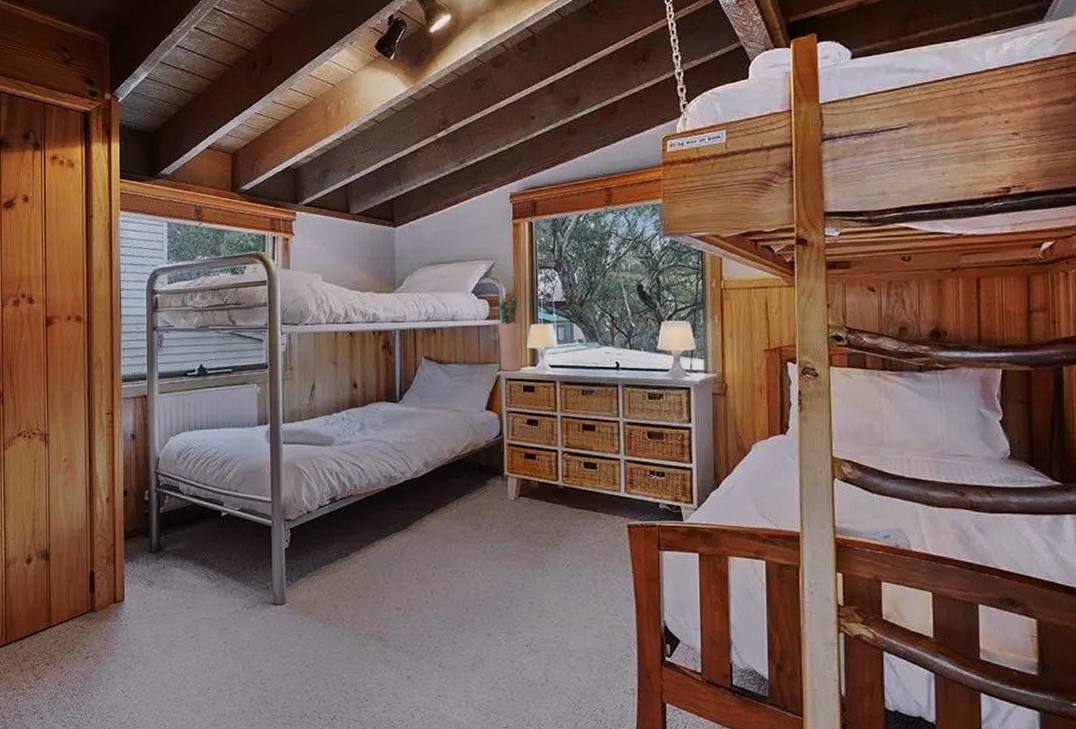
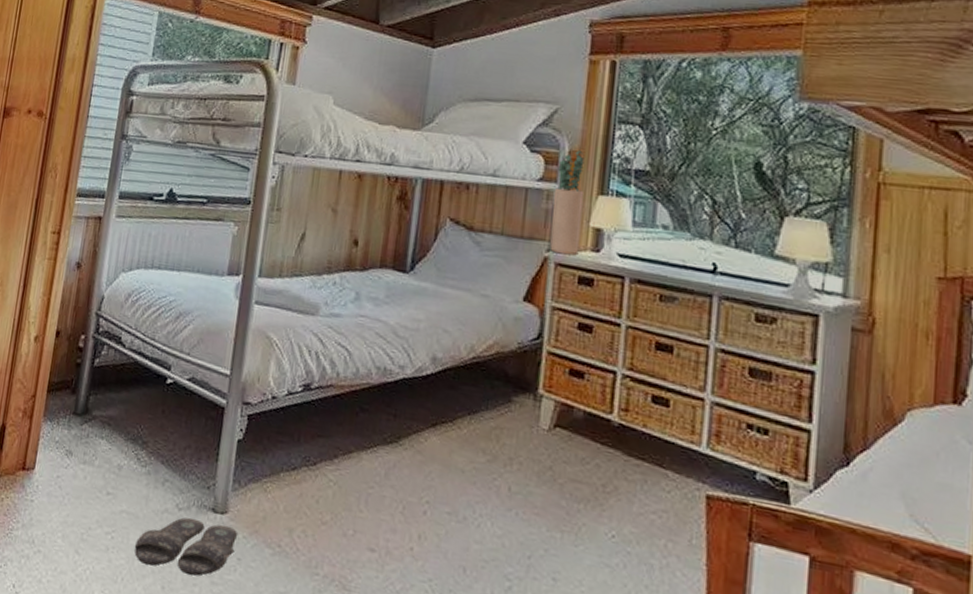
slippers: none [216,612,295,654] -> present [134,517,237,576]

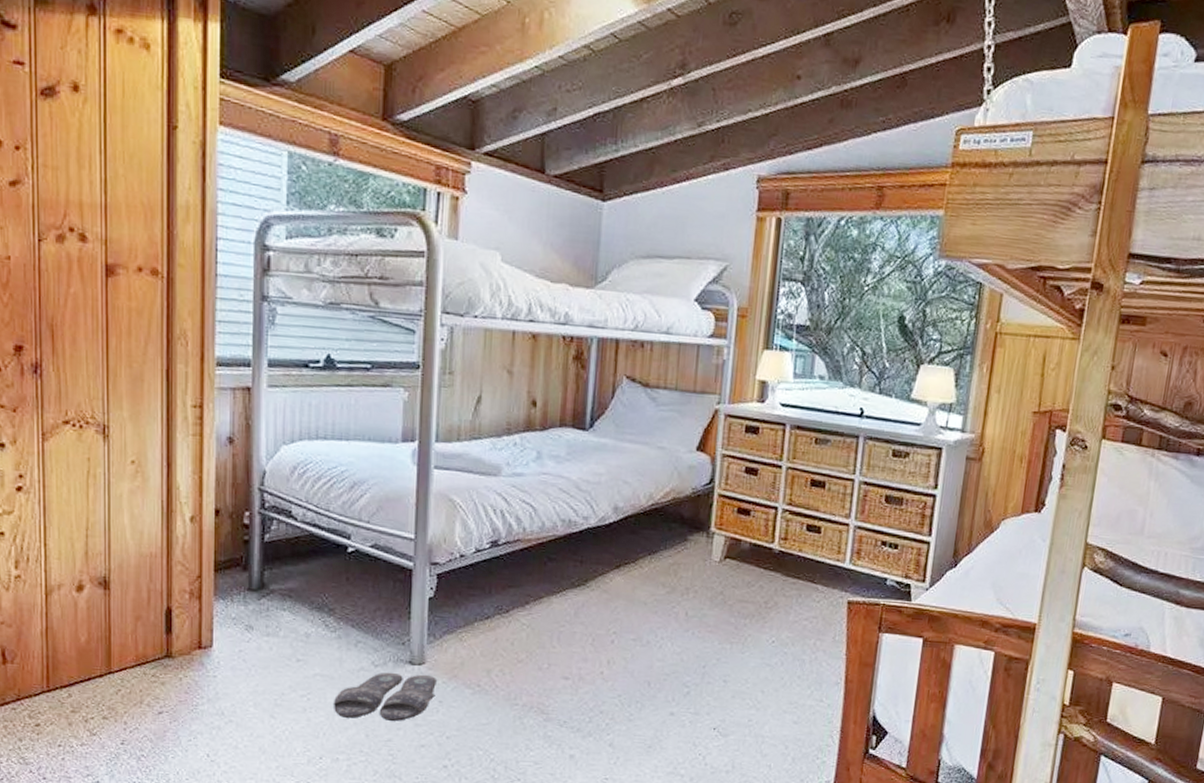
vase: present [550,146,585,256] -> none [720,303,752,407]

